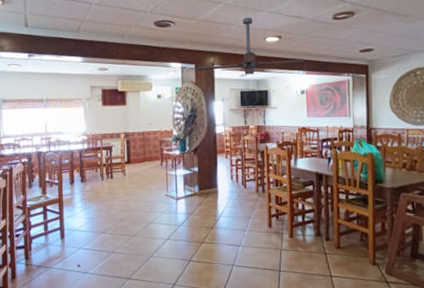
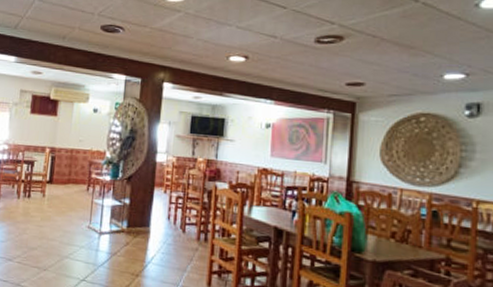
ceiling fan: present [196,17,305,76] -> none [142,30,275,98]

